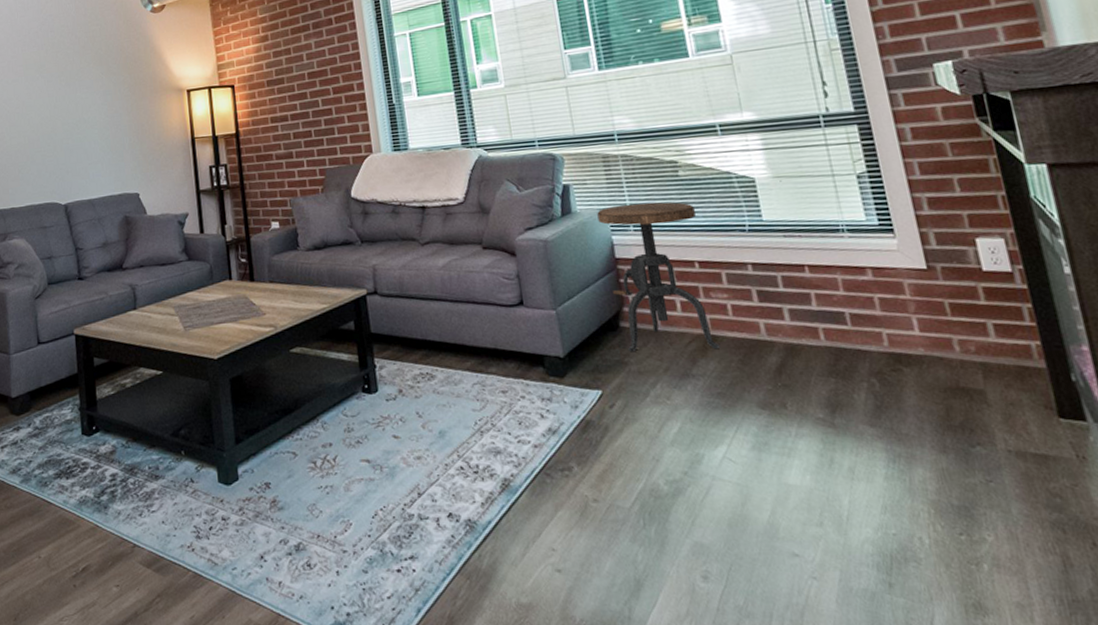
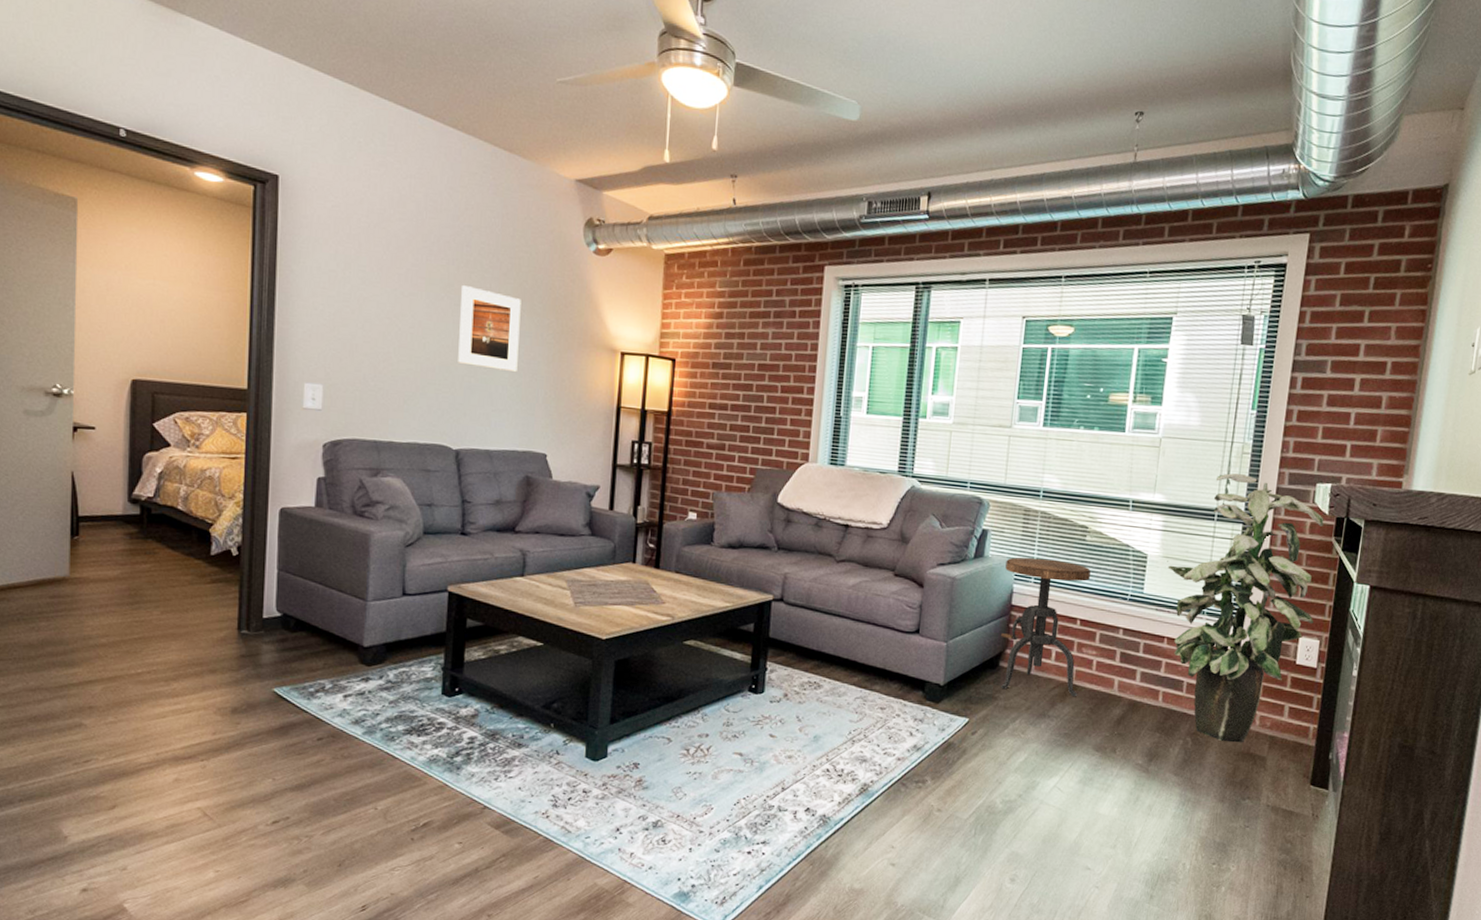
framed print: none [51,63,104,130] -> present [458,285,521,373]
indoor plant: none [782,71,988,378] -> present [1167,473,1324,743]

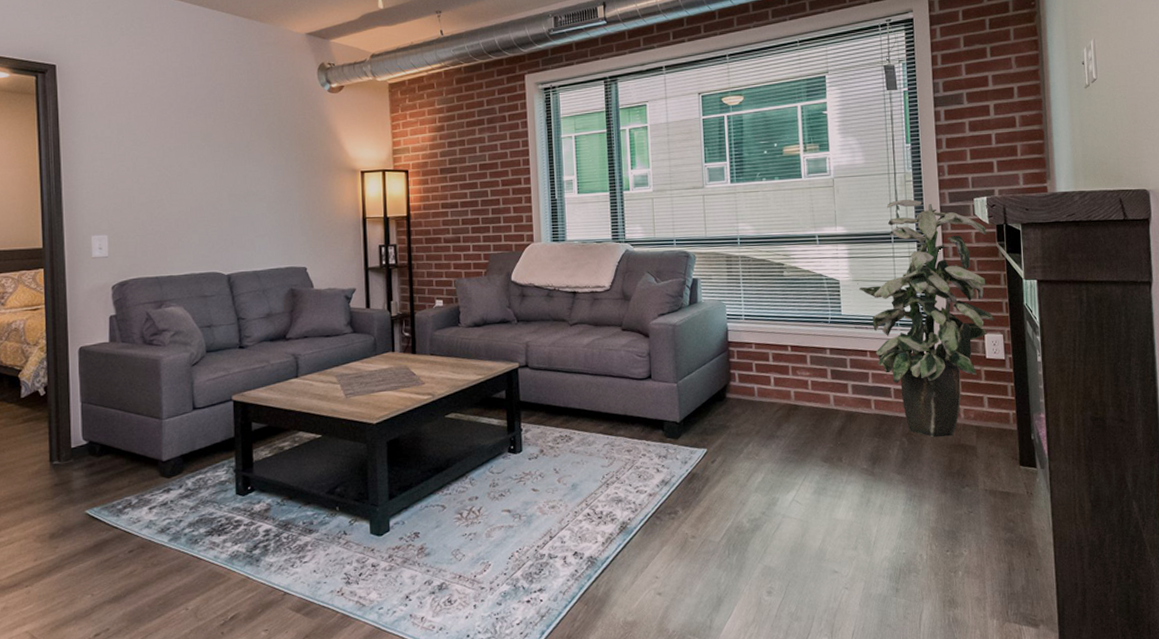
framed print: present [458,285,521,373] -> none [219,134,274,201]
side table: present [1001,557,1091,696] -> none [718,296,800,418]

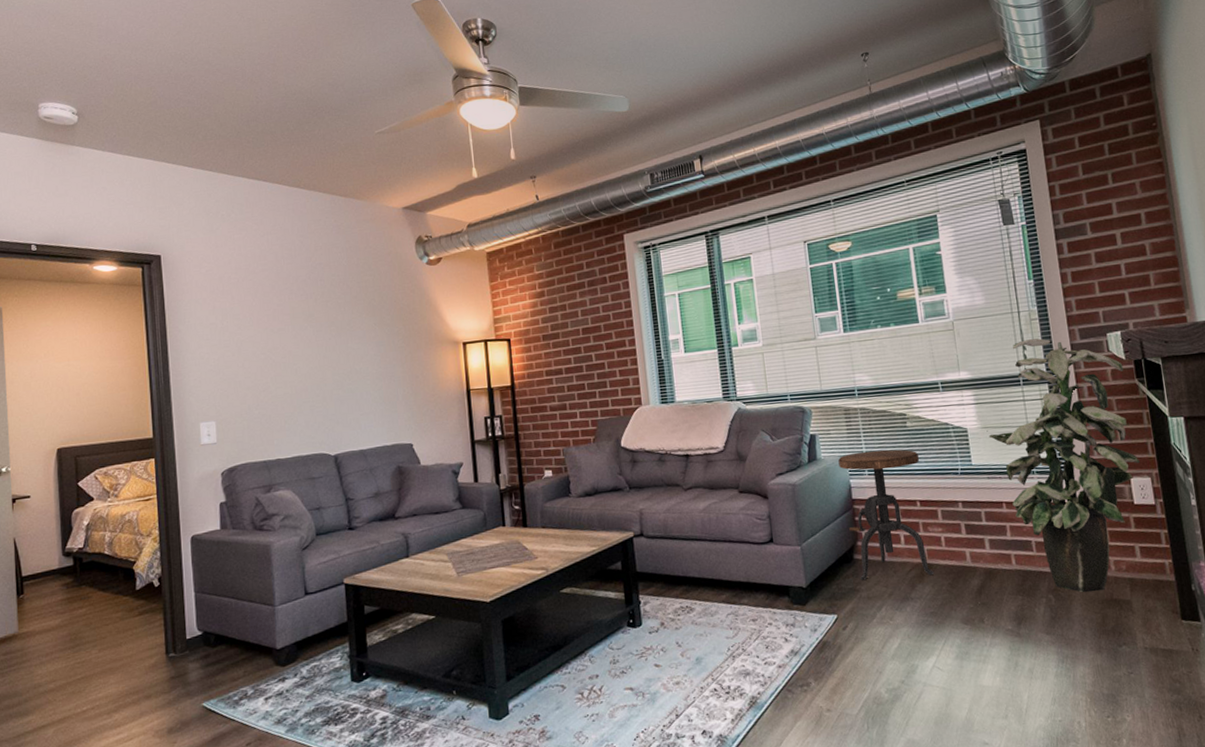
side table: none [718,296,800,418] -> present [838,449,935,581]

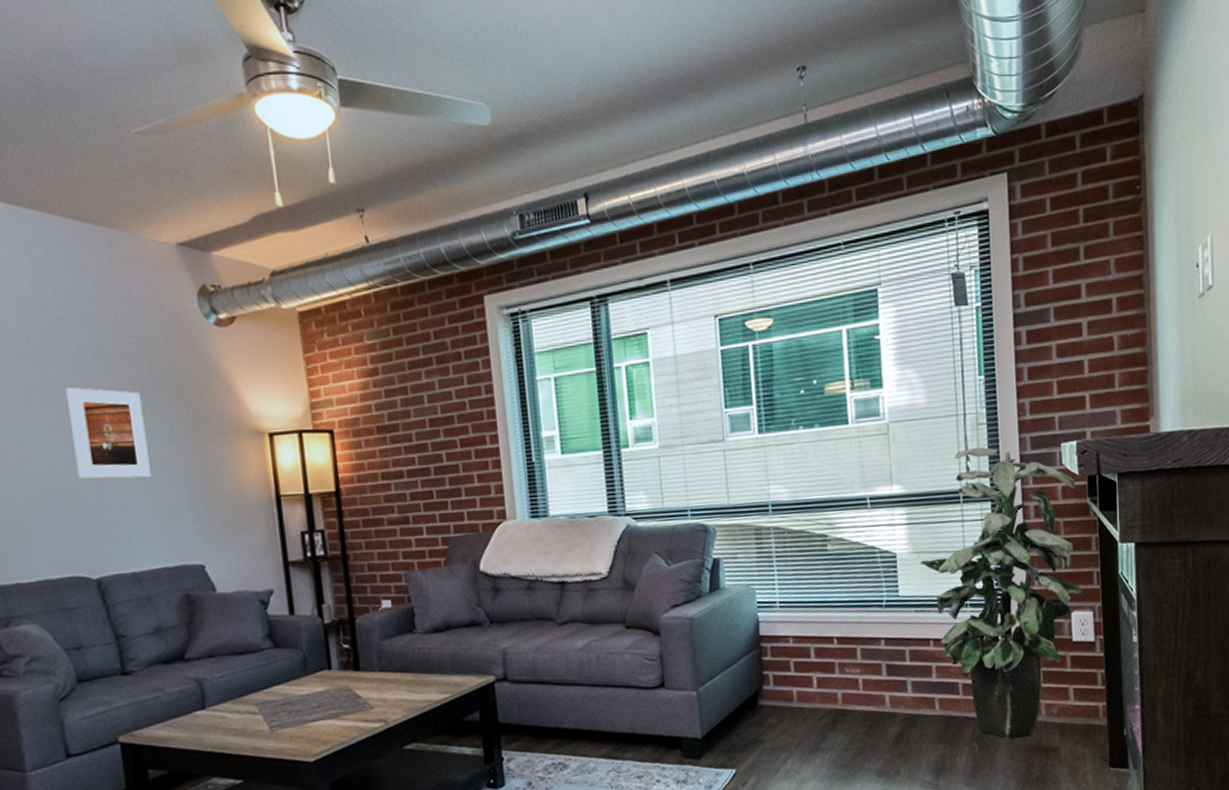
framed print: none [321,313,377,380] -> present [66,387,151,480]
side table: present [838,449,935,581] -> none [745,577,849,730]

